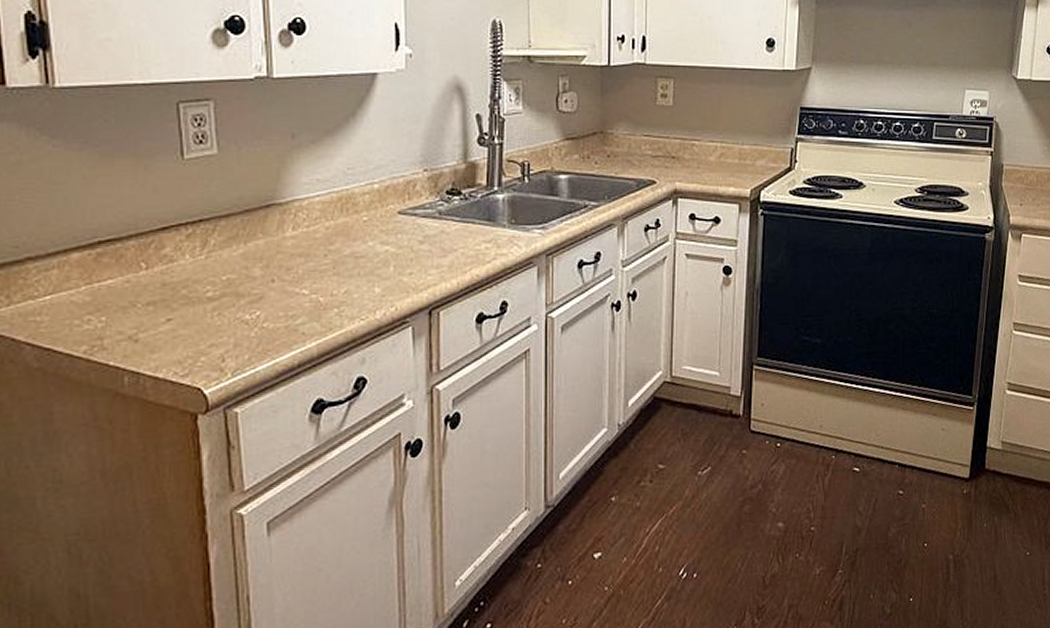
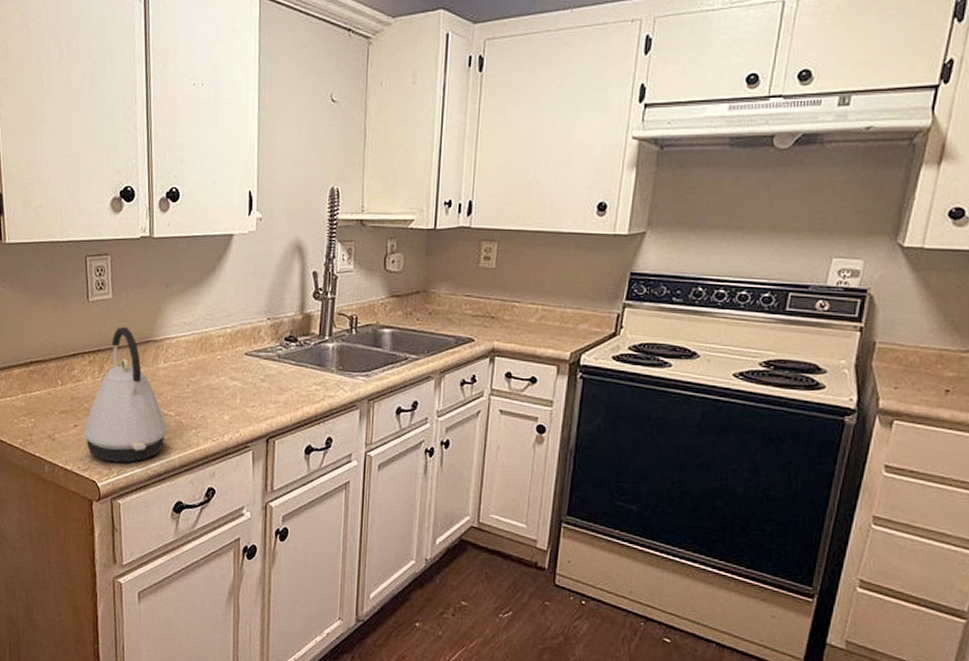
kettle: none [181,189,299,361] -> present [83,327,167,463]

